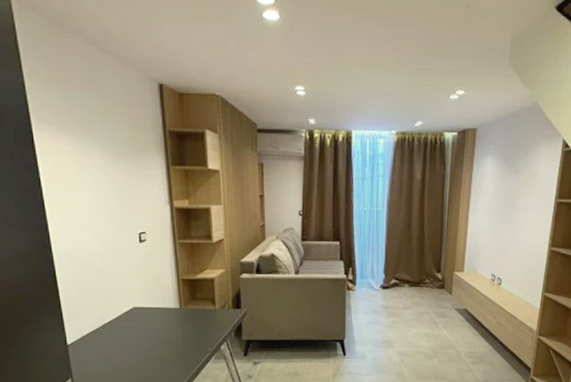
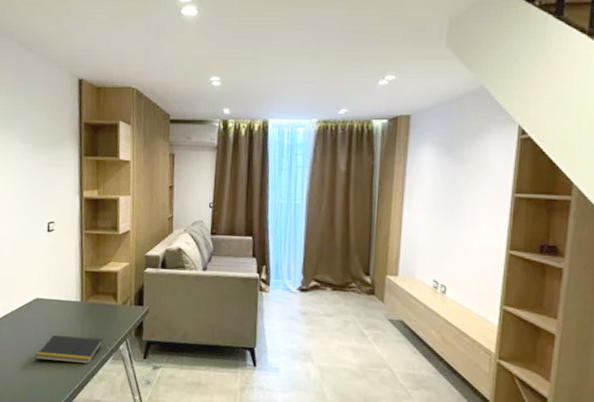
notepad: none [139,340,205,365] -> present [36,334,104,364]

